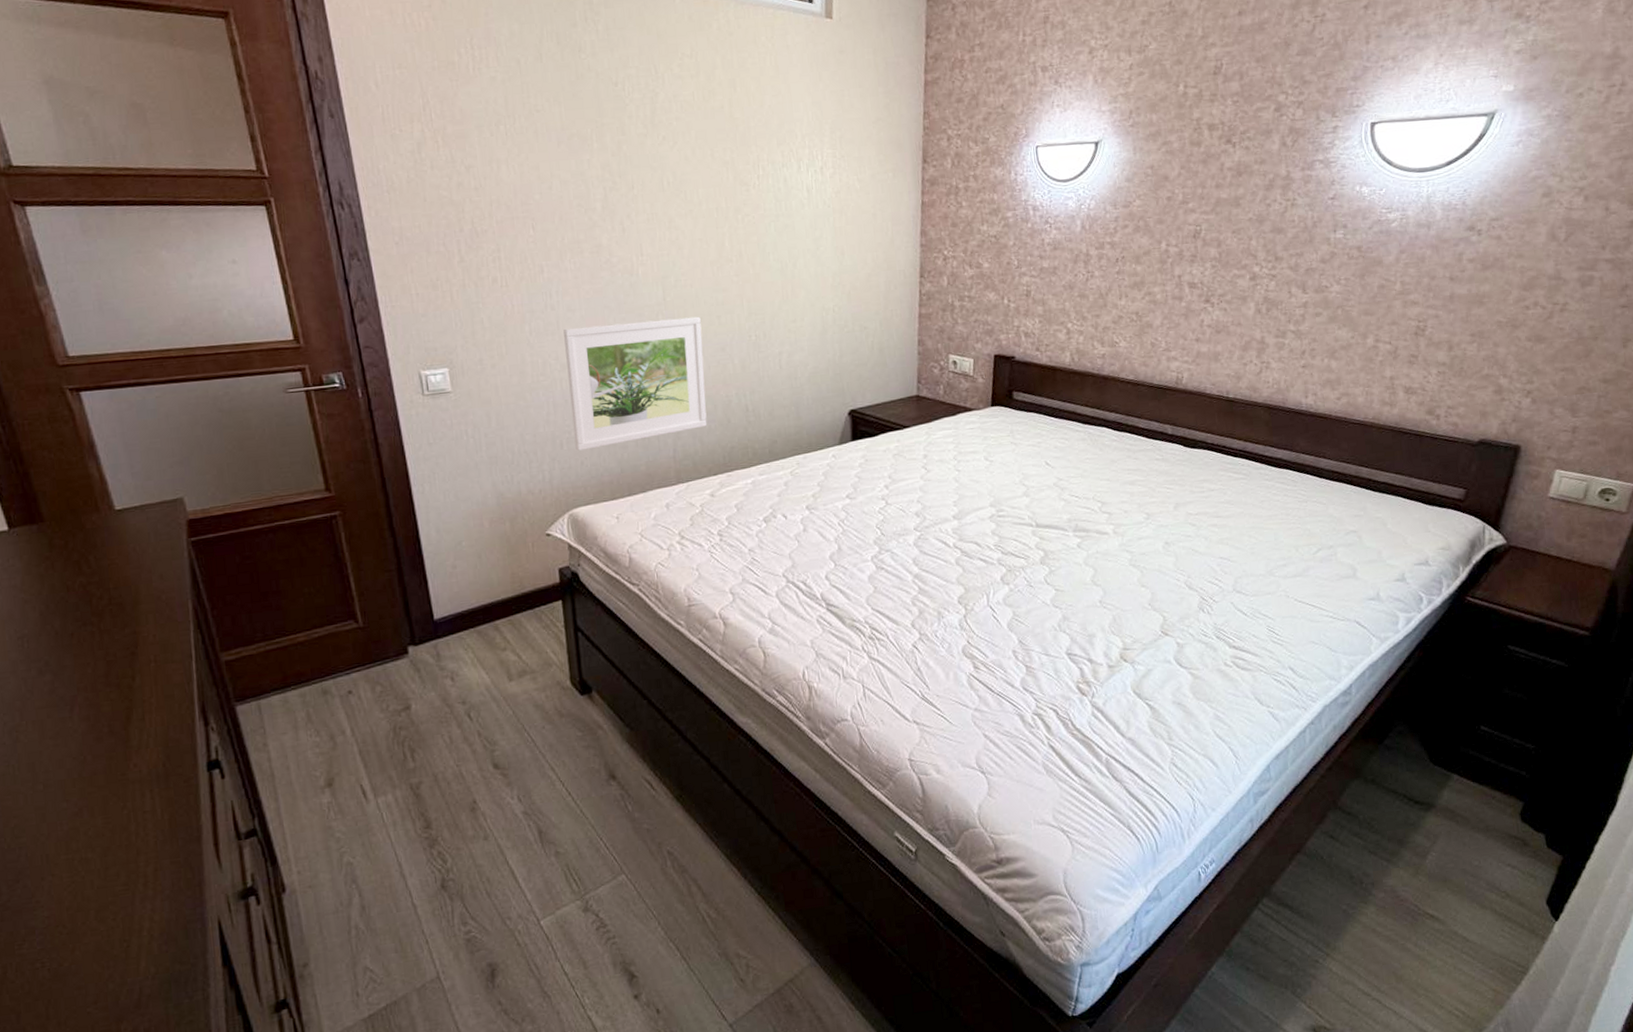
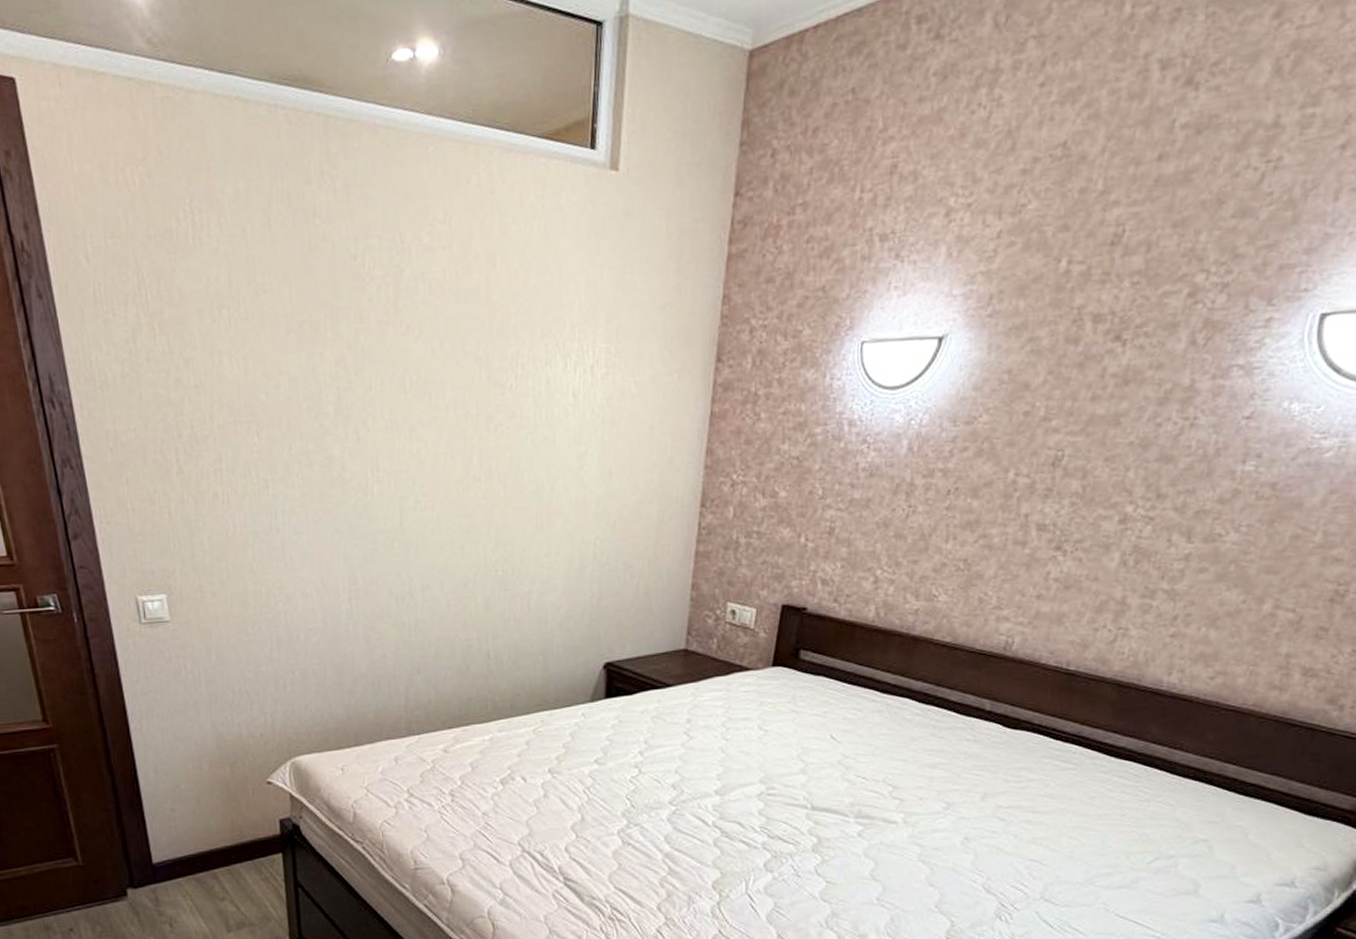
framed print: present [563,316,708,451] -> none [289,545,444,693]

